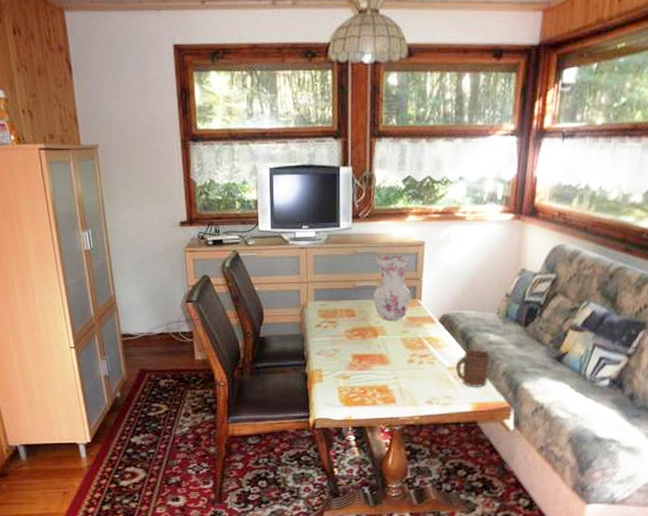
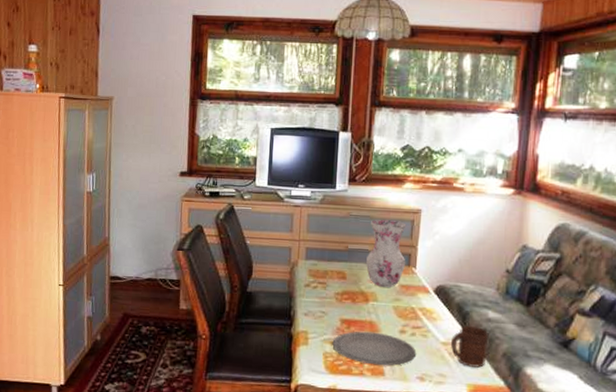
plate: none [345,364,425,394] -> present [332,331,417,366]

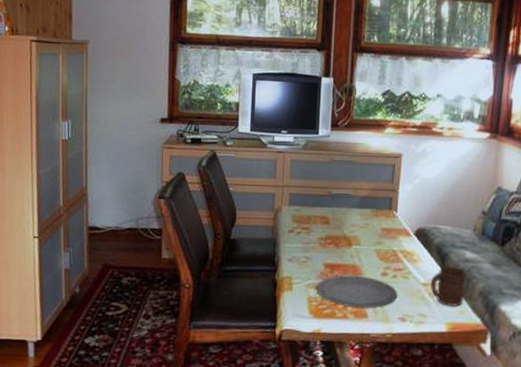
vase: present [366,219,407,287] -> none [349,164,388,231]

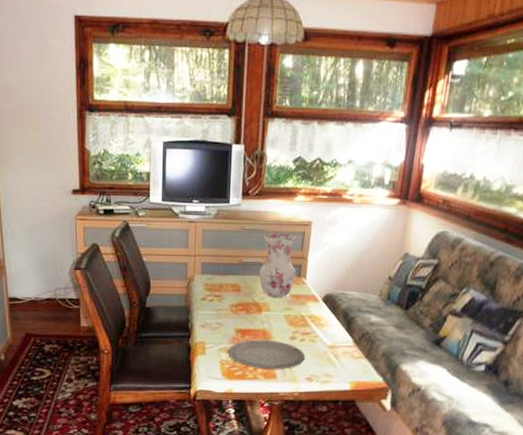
vase: none [349,164,388,231] -> present [259,232,298,298]
cup: present [431,267,465,307] -> none [337,330,370,367]

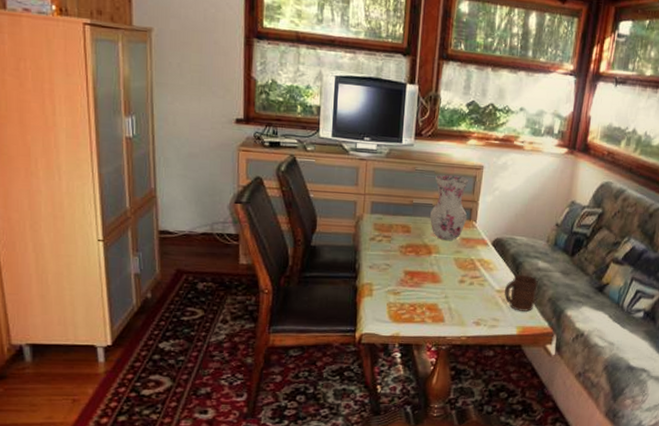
plate: present [228,339,306,370] -> none [396,282,474,313]
cup: none [337,330,370,367] -> present [504,275,537,312]

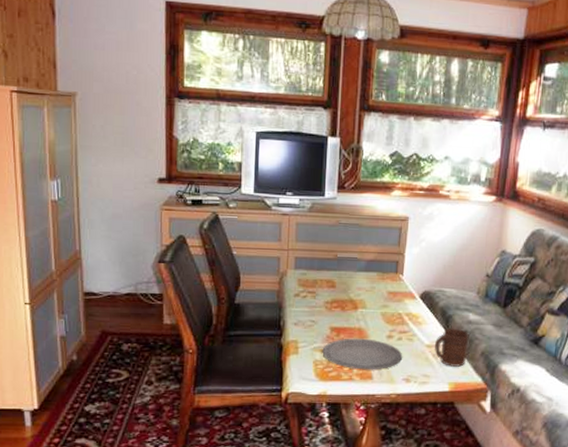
plate: none [396,282,474,313] -> present [322,338,403,370]
vase: present [430,174,469,240] -> none [355,227,395,294]

